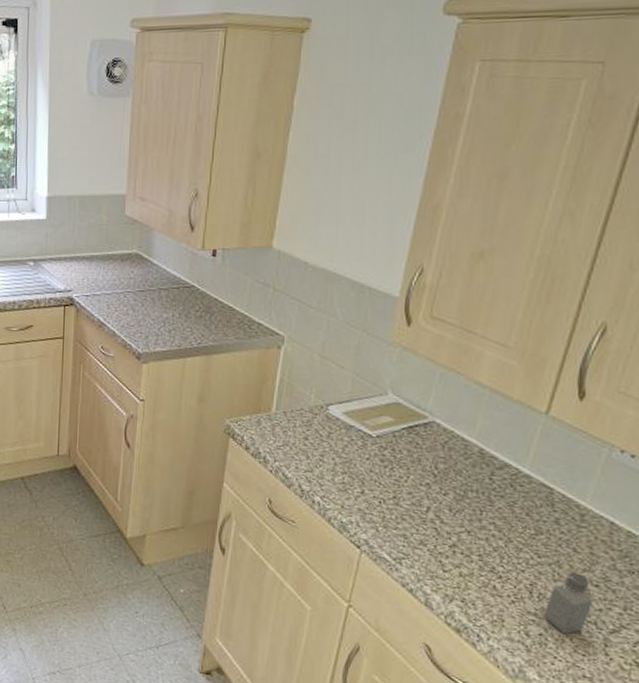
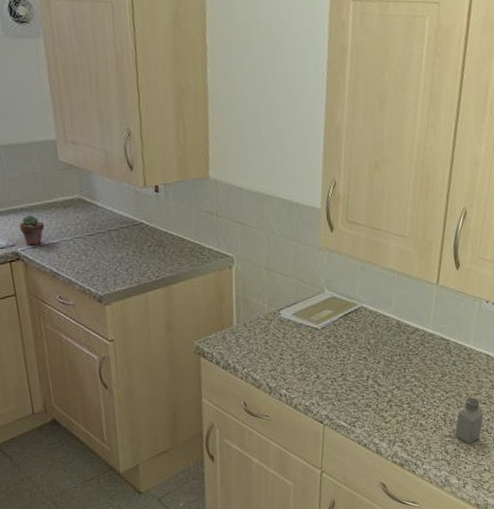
potted succulent: none [78,264,102,294] -> present [18,215,45,246]

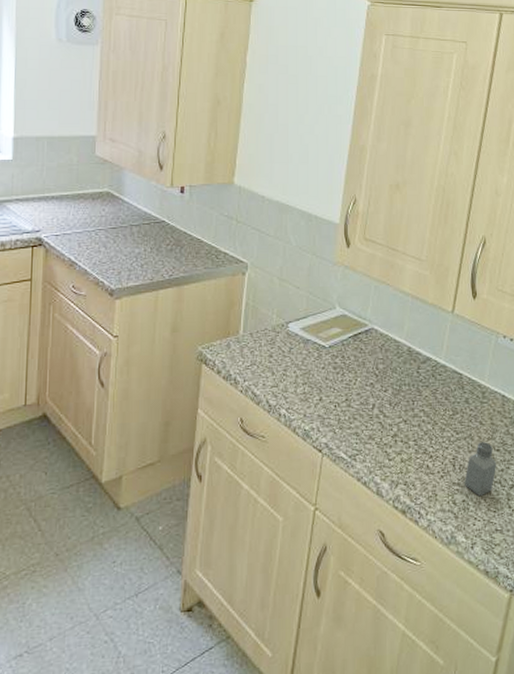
potted succulent: present [18,215,45,246] -> none [47,204,72,233]

